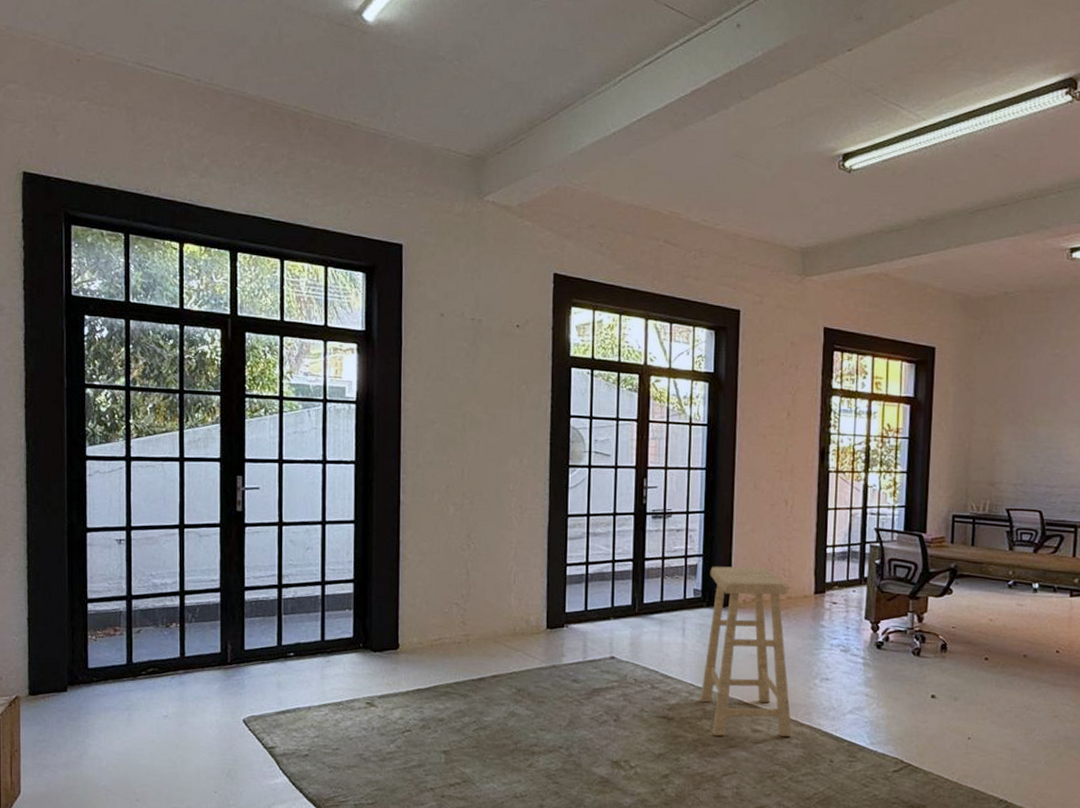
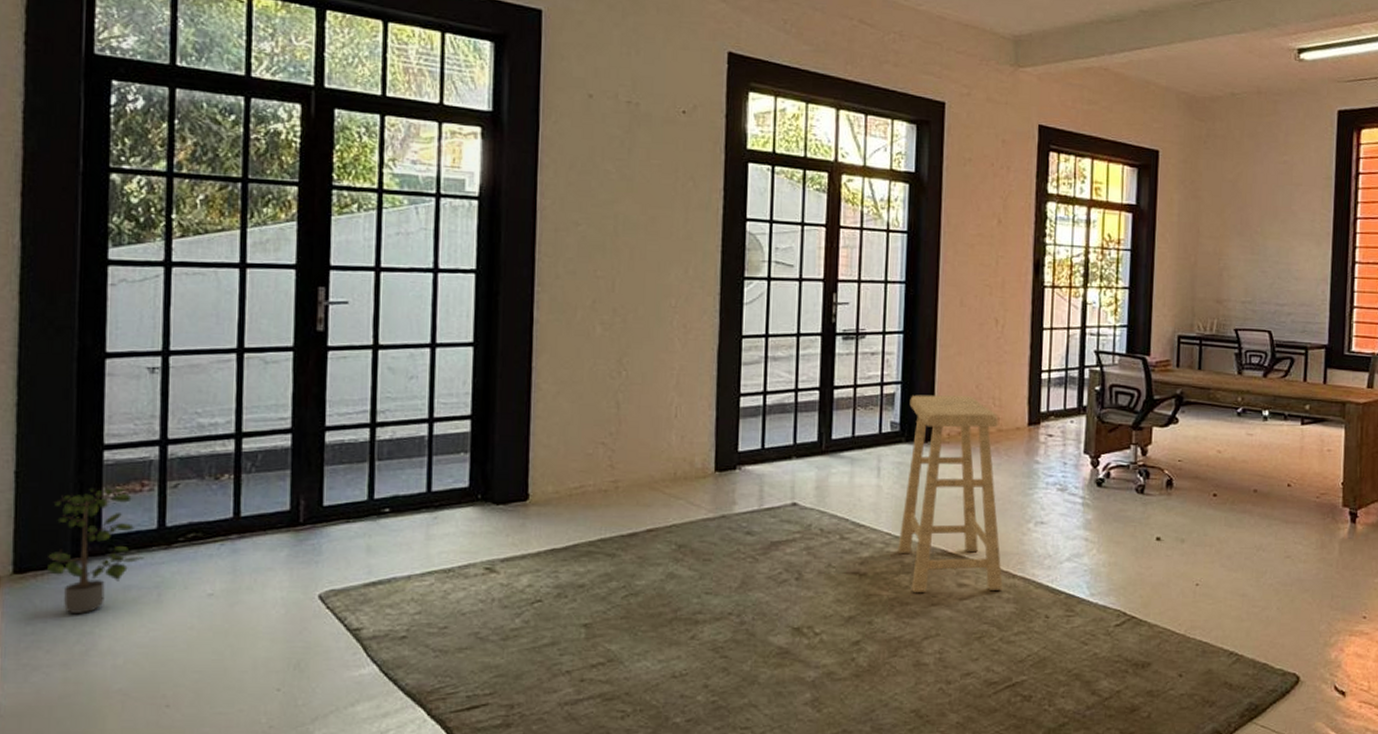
potted plant: none [52,632,118,727] -> present [47,488,144,613]

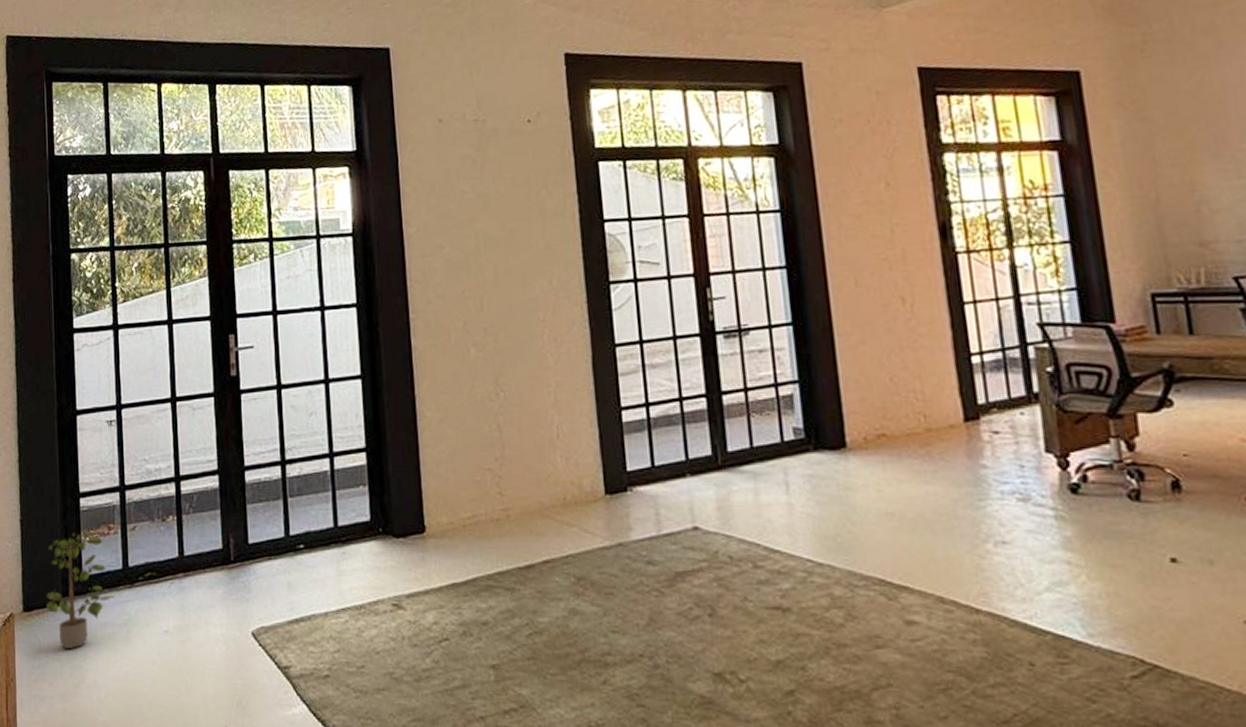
stool: present [897,395,1003,594] -> none [811,390,965,633]

